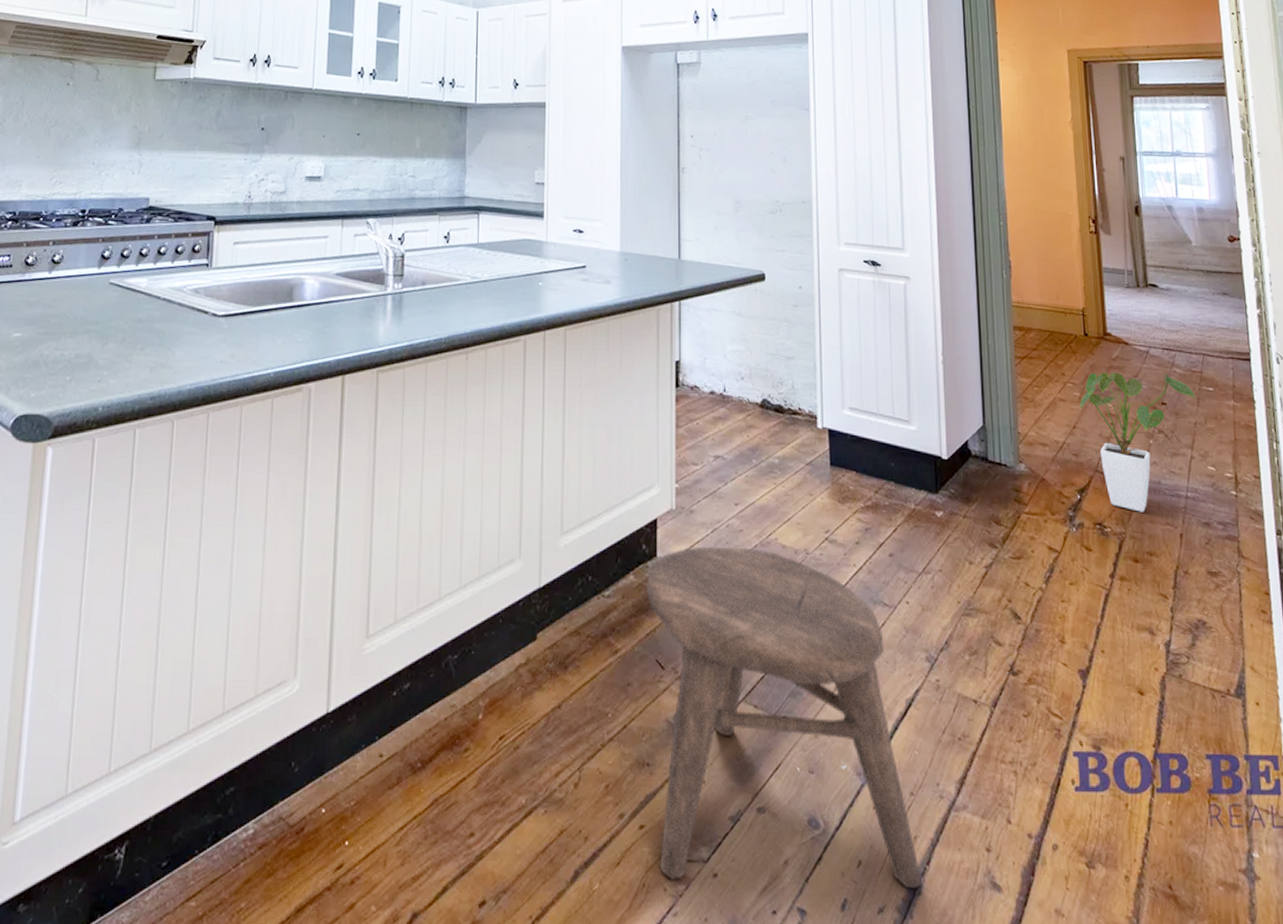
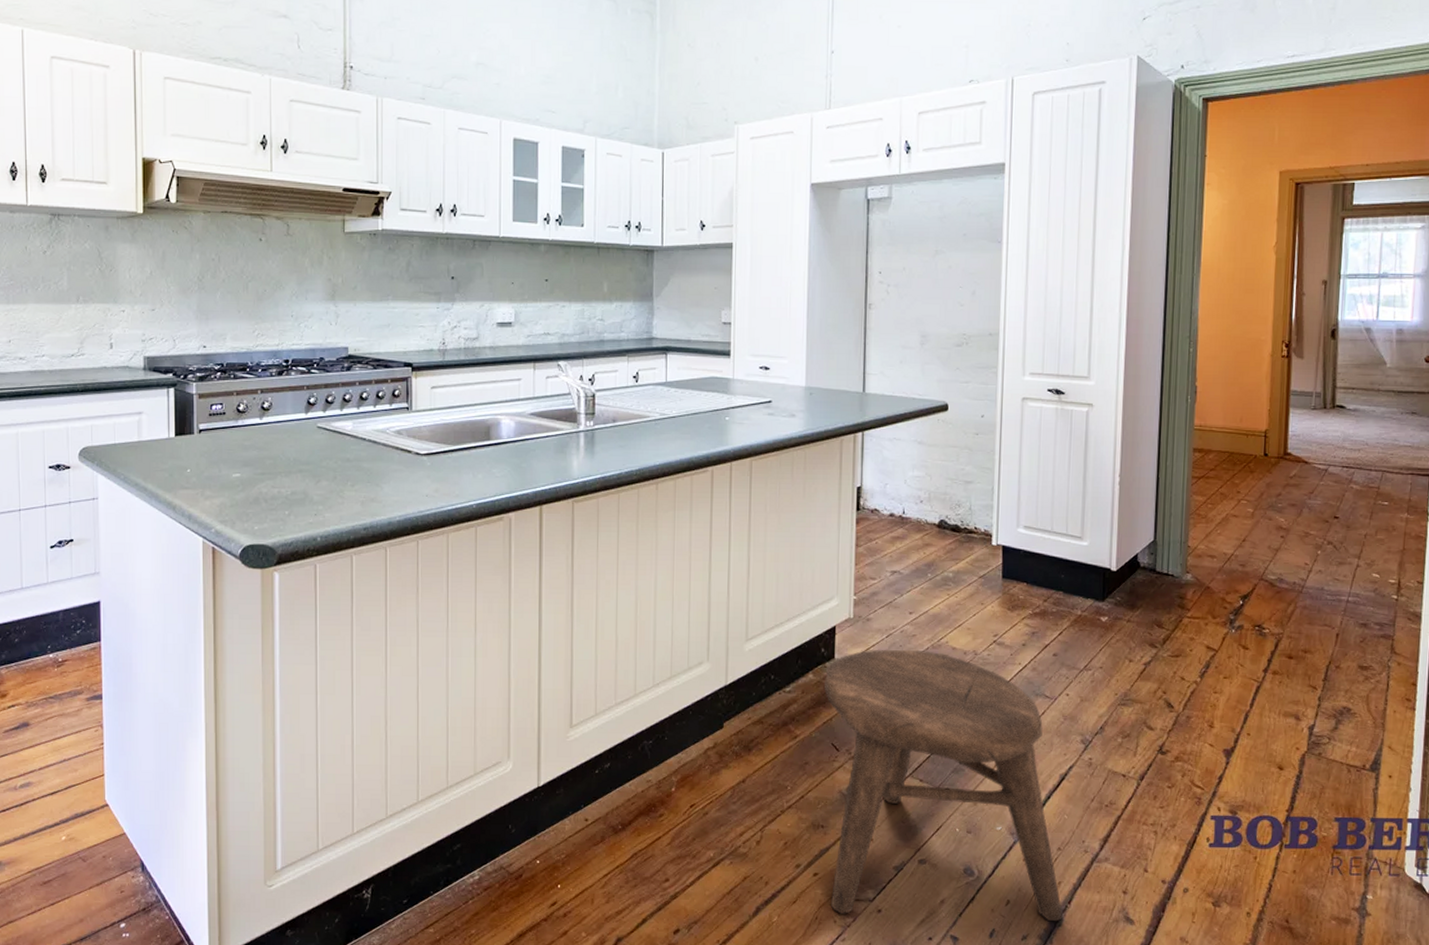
house plant: present [1079,372,1197,512] -> none [1250,489,1370,615]

